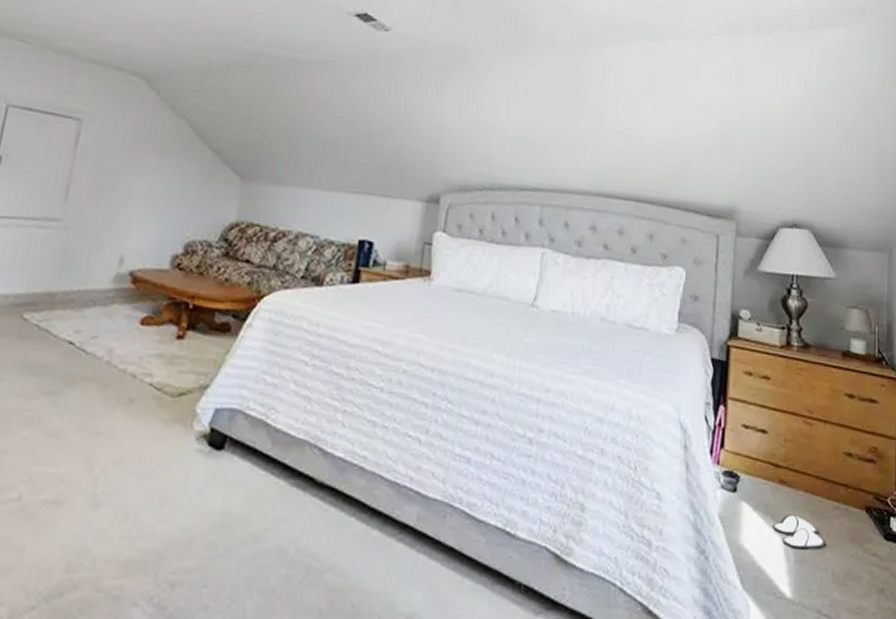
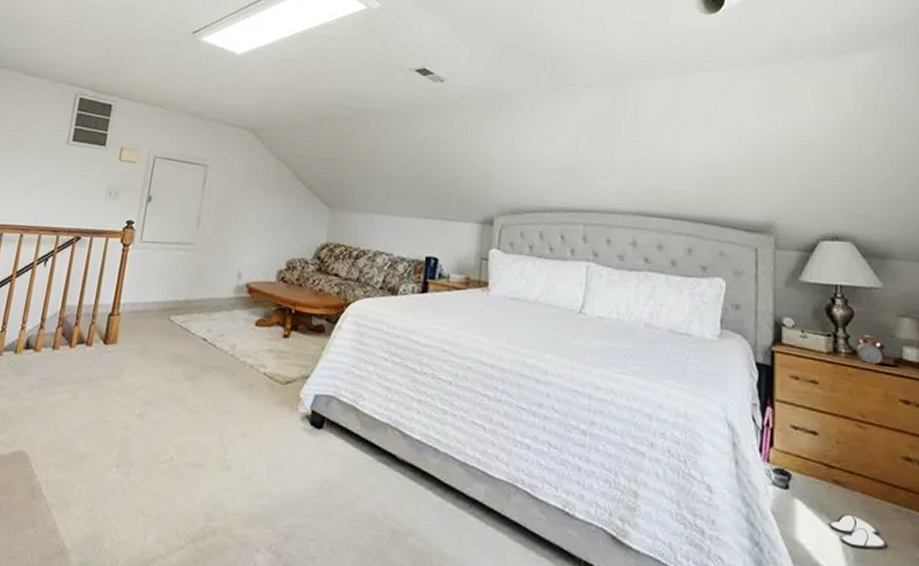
alarm clock: none [808,327,836,361] -> present [856,335,886,367]

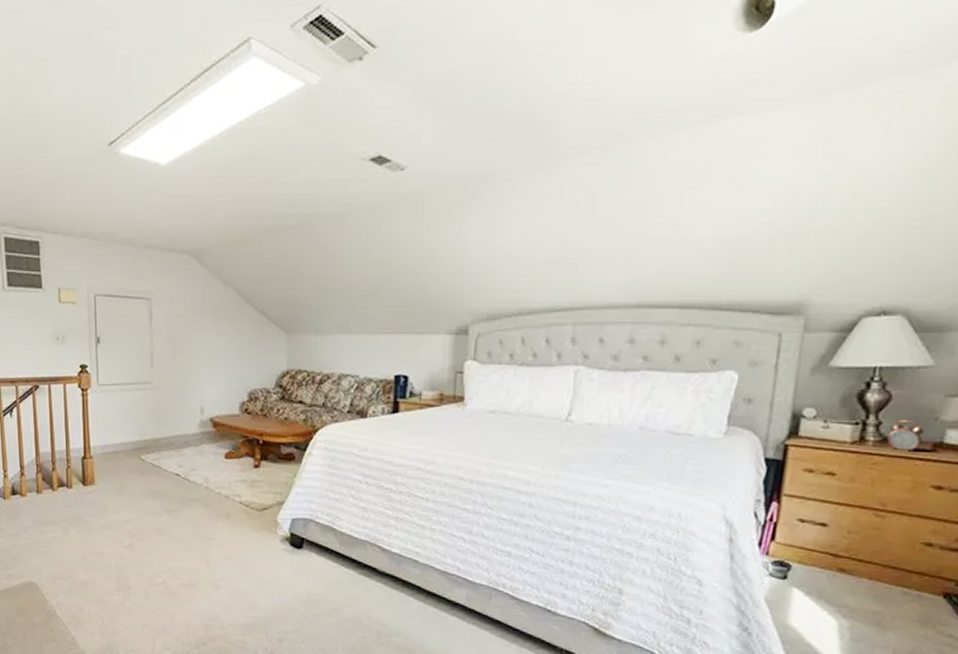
slippers: present [828,513,887,550] -> none [825,599,889,630]

